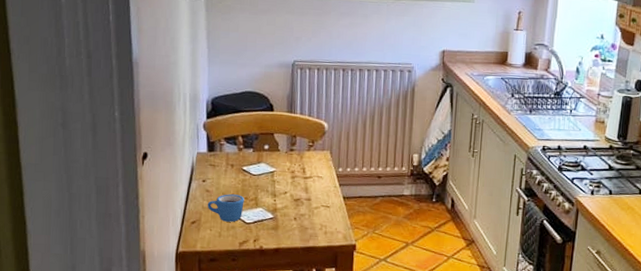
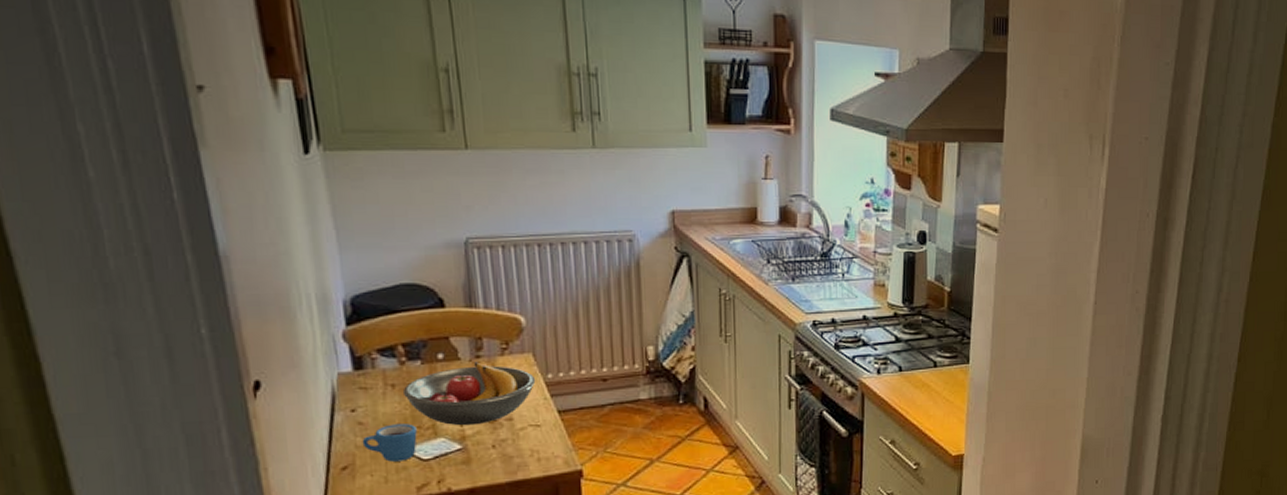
fruit bowl: none [239,153,330,202] -> present [404,362,536,426]

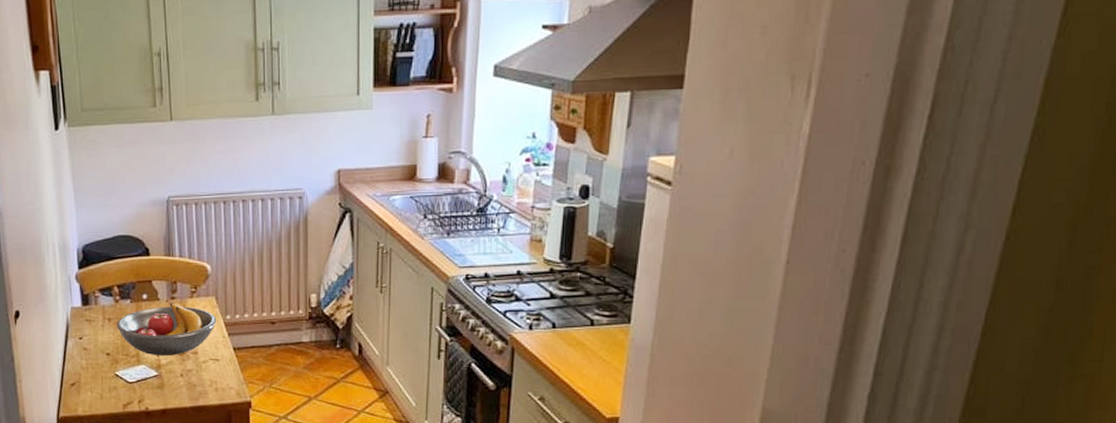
mug: present [362,424,417,462] -> none [86,351,125,382]

